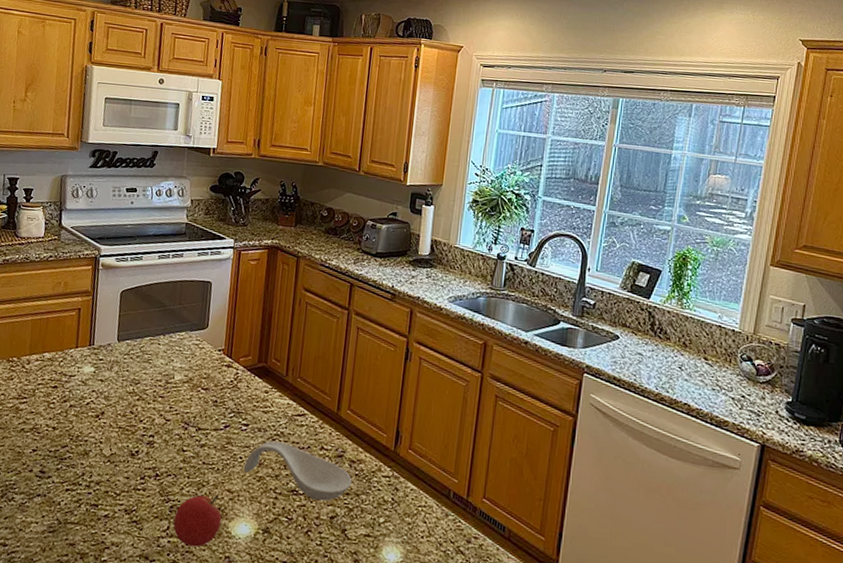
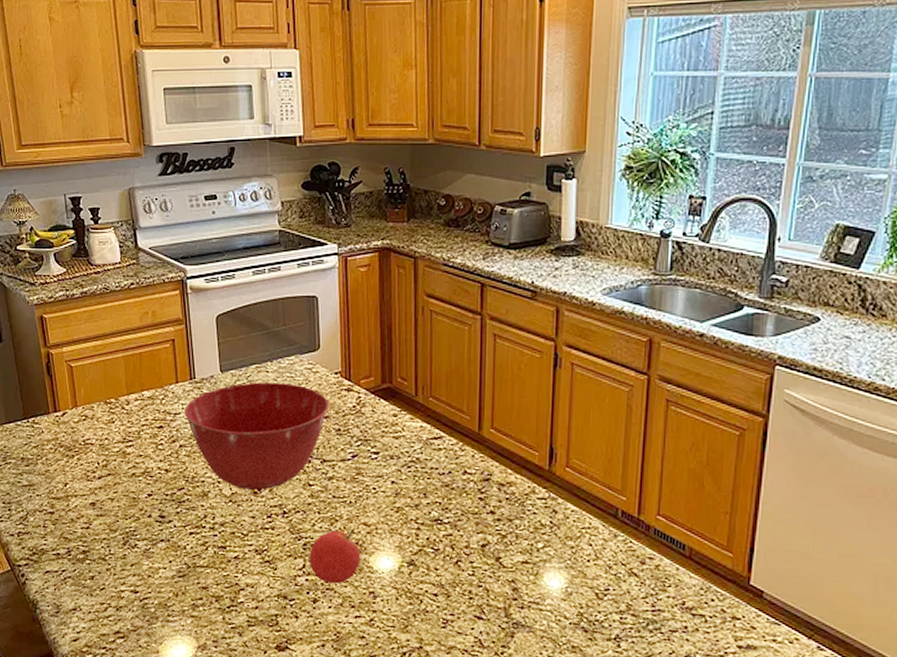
mixing bowl: none [78,353,210,453] -> present [184,382,329,490]
spoon rest: present [244,440,352,501] -> none [379,468,503,529]

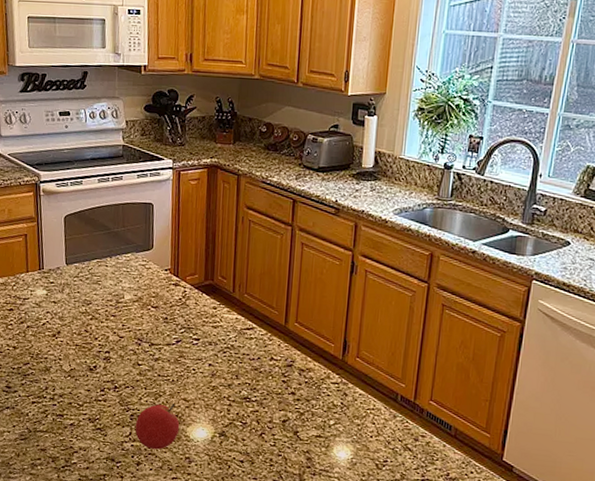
mixing bowl: present [184,382,329,490] -> none [32,274,159,368]

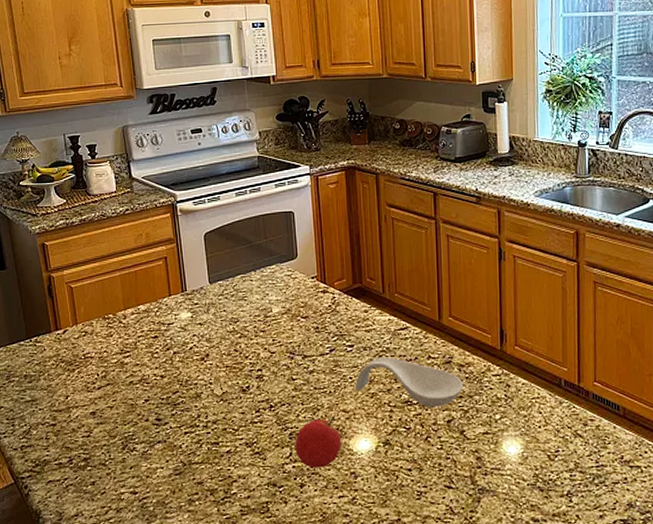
spoon rest: none [198,353,302,407] -> present [356,357,464,408]

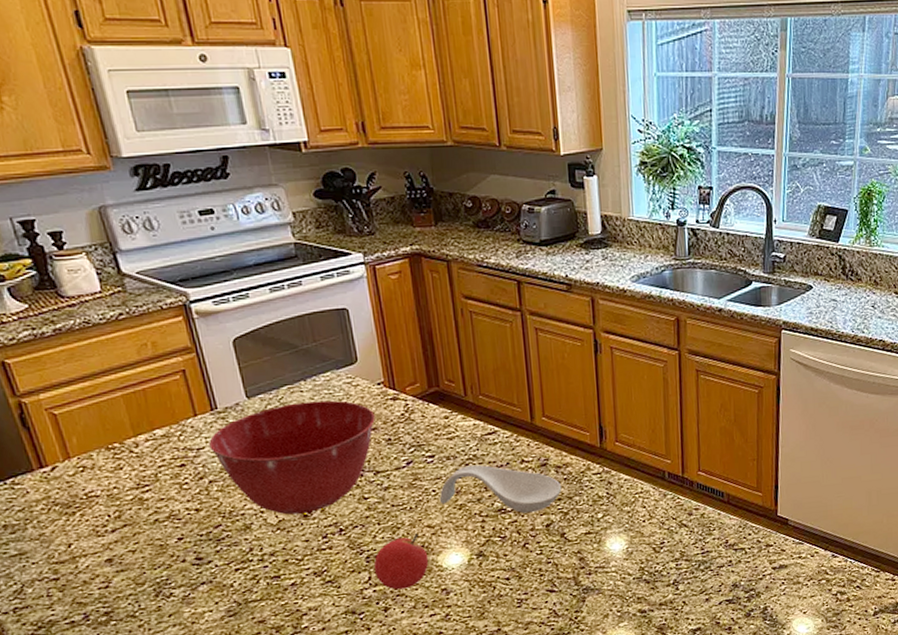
mixing bowl: none [177,289,307,388] -> present [208,400,375,515]

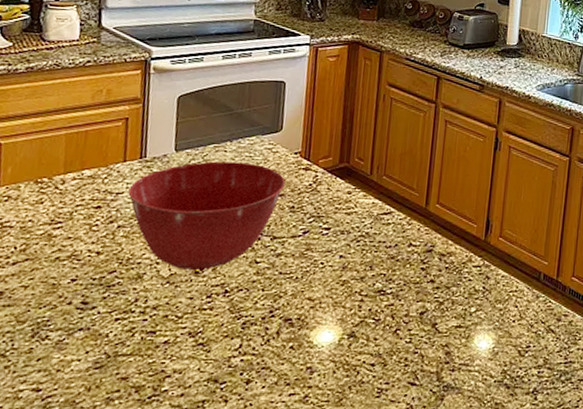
fruit: present [373,533,429,590] -> none [246,305,302,362]
spoon rest: present [440,464,562,514] -> none [326,242,442,298]

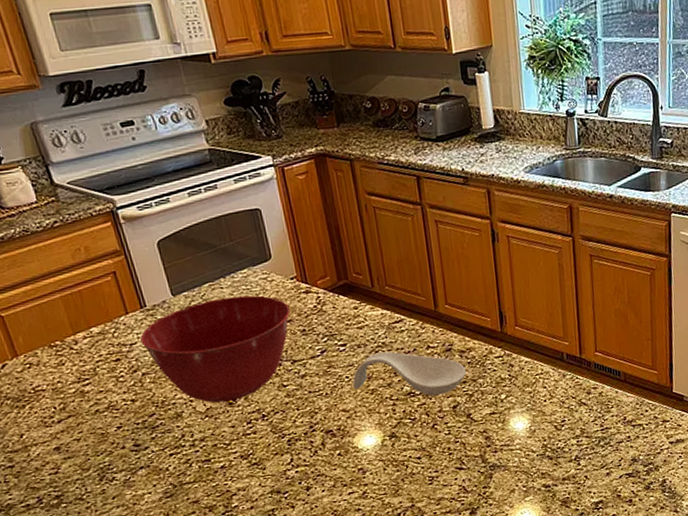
spoon rest: none [326,242,442,298] -> present [353,351,467,397]

